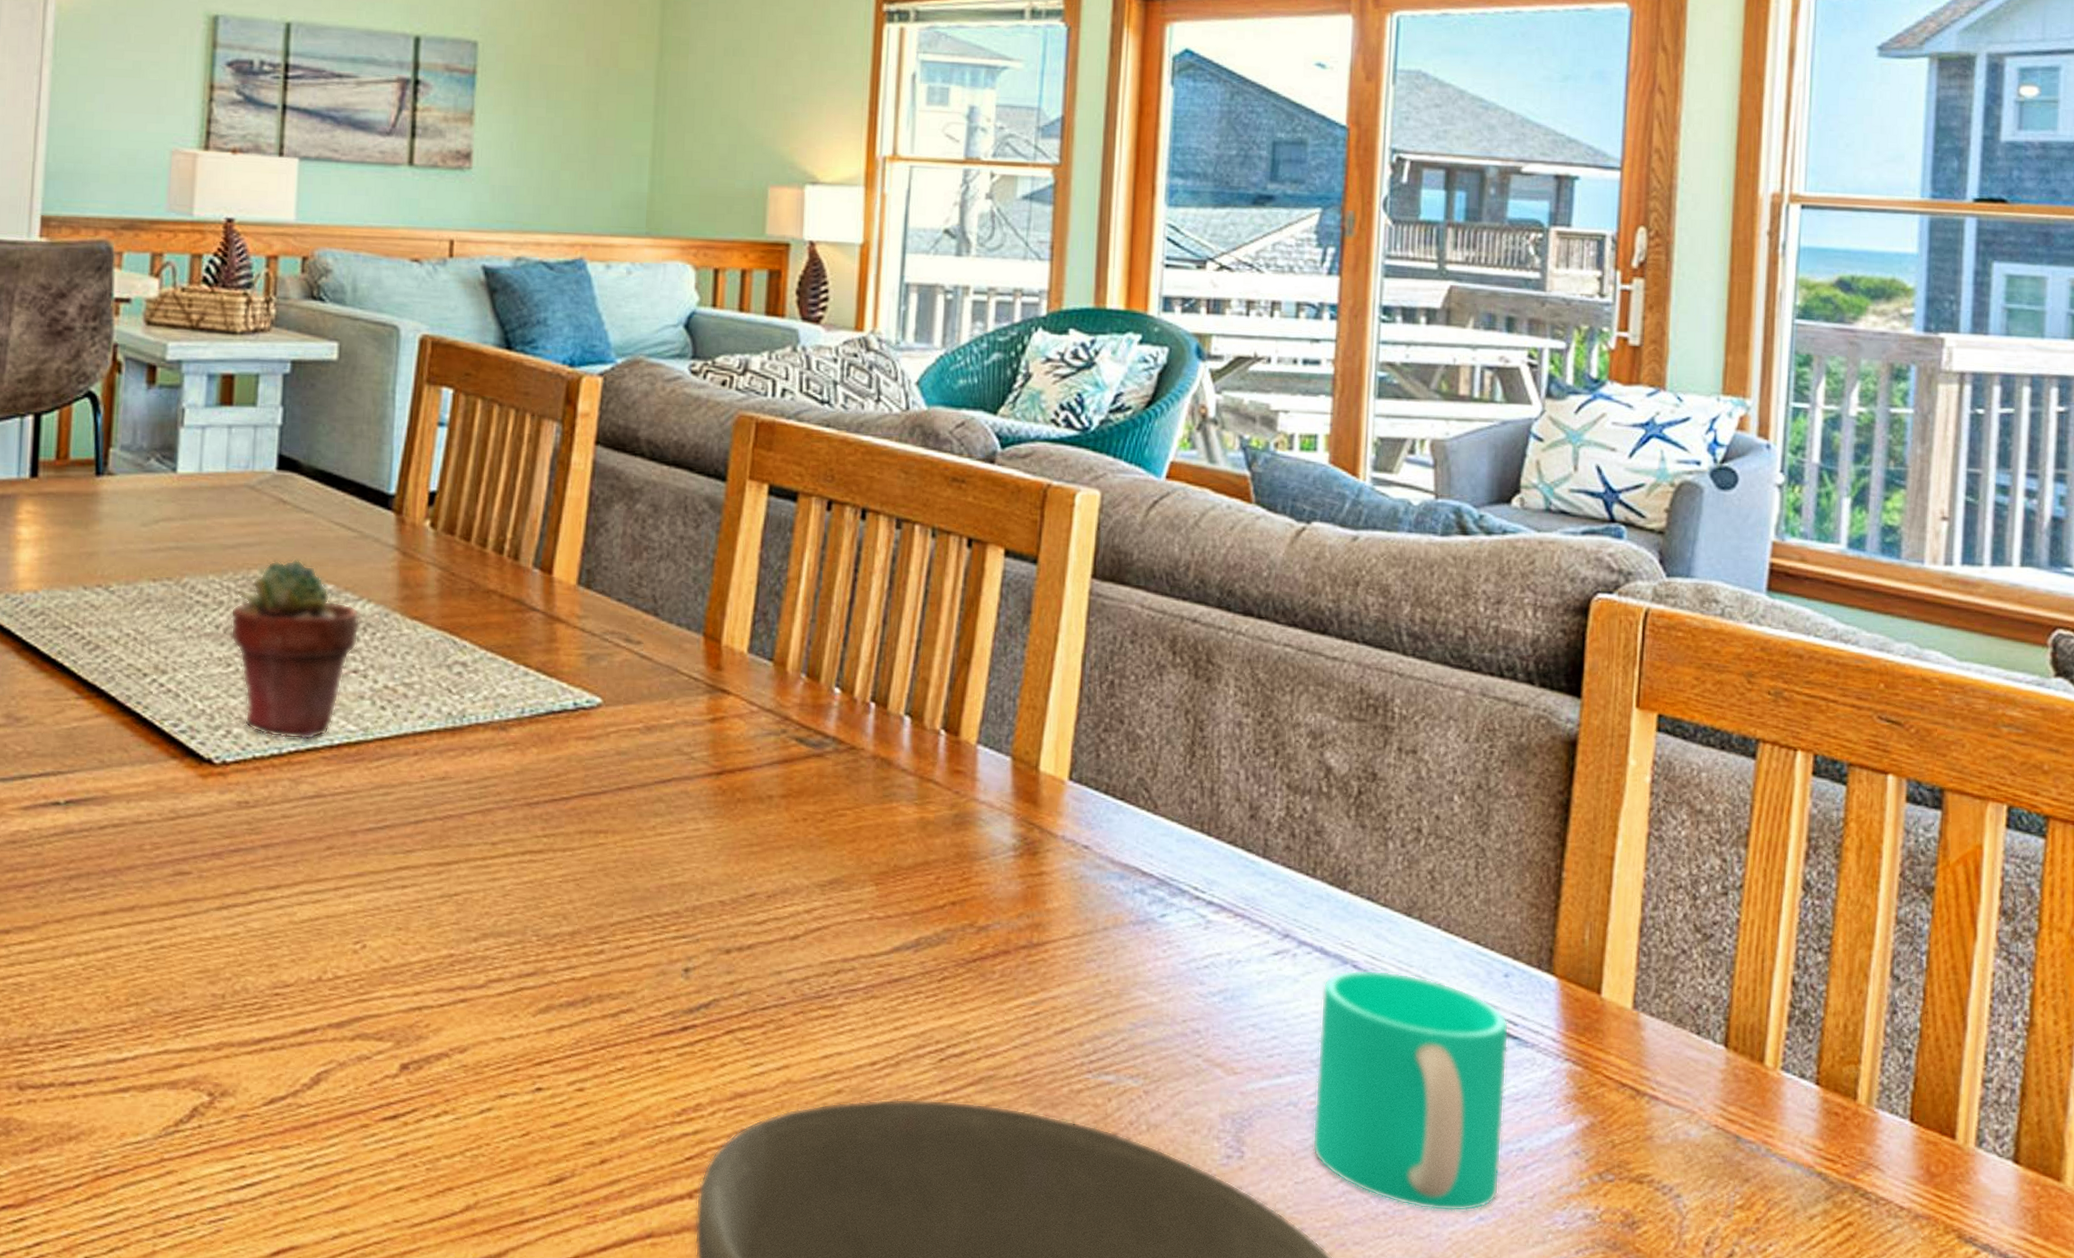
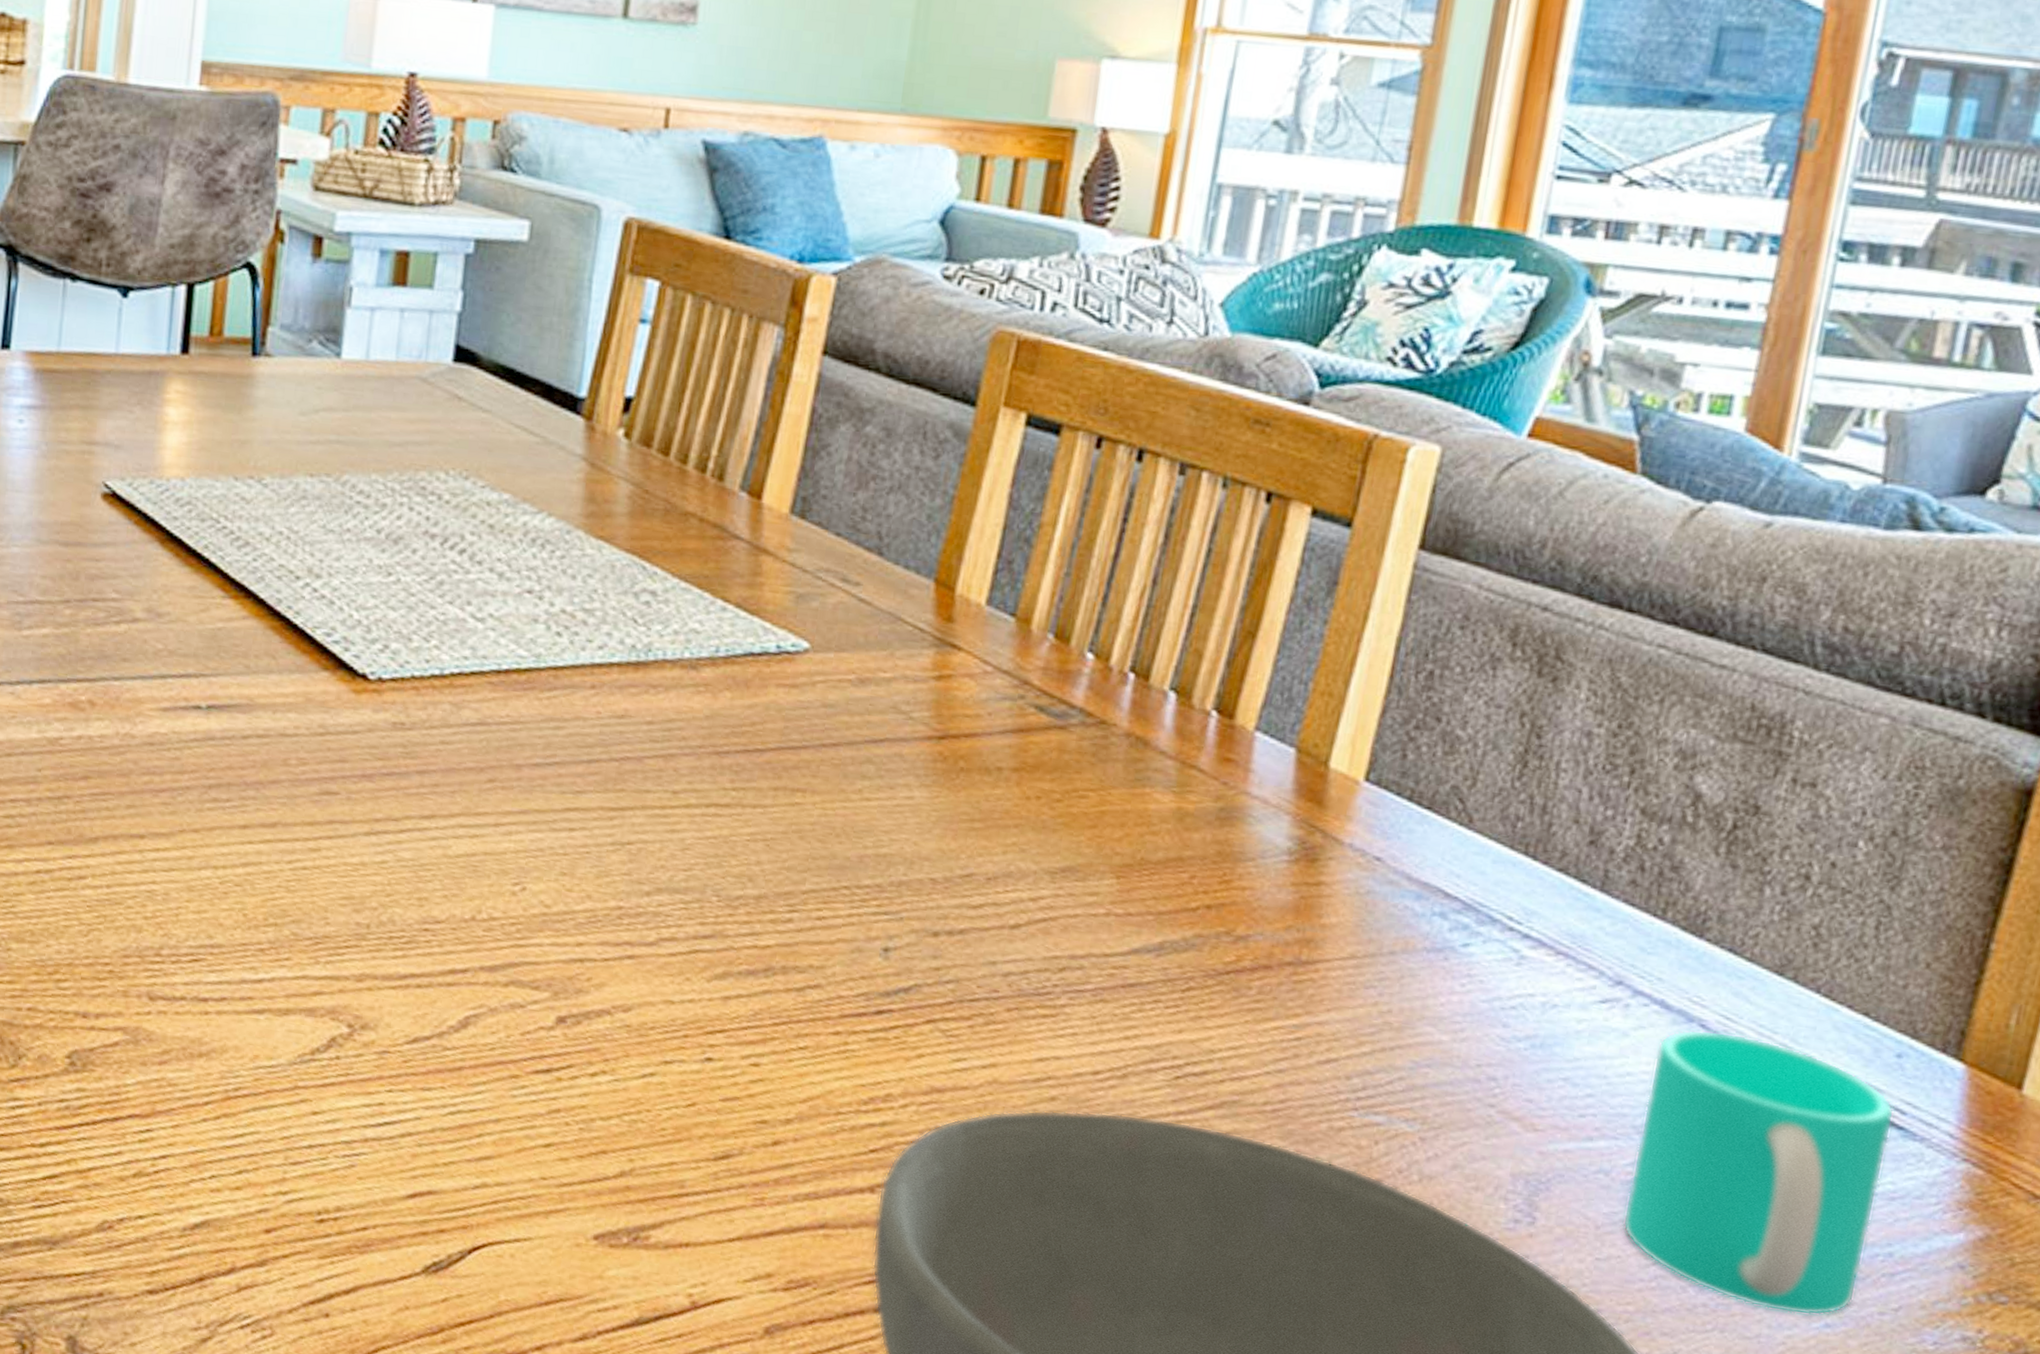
potted succulent: present [230,558,360,741] -> none [393,462,538,663]

